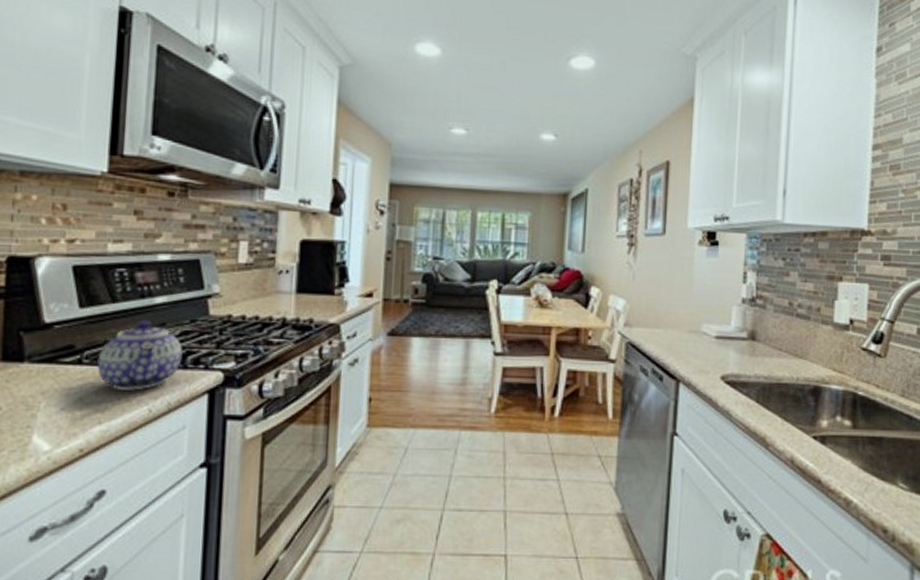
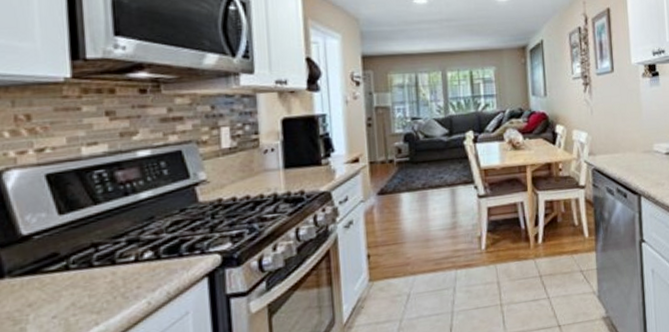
teapot: present [97,319,182,392] -> none [86,216,176,290]

